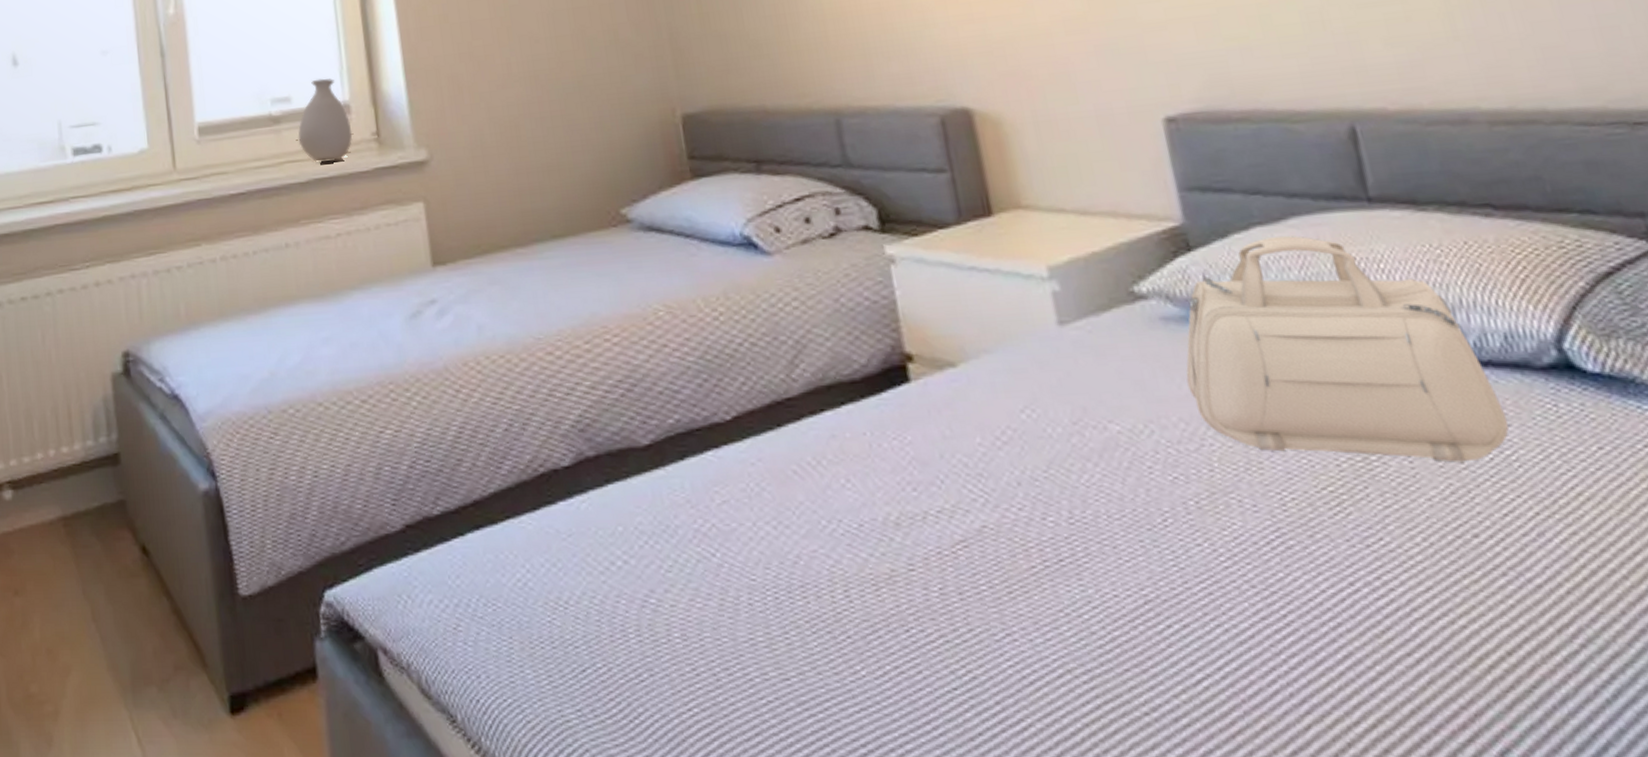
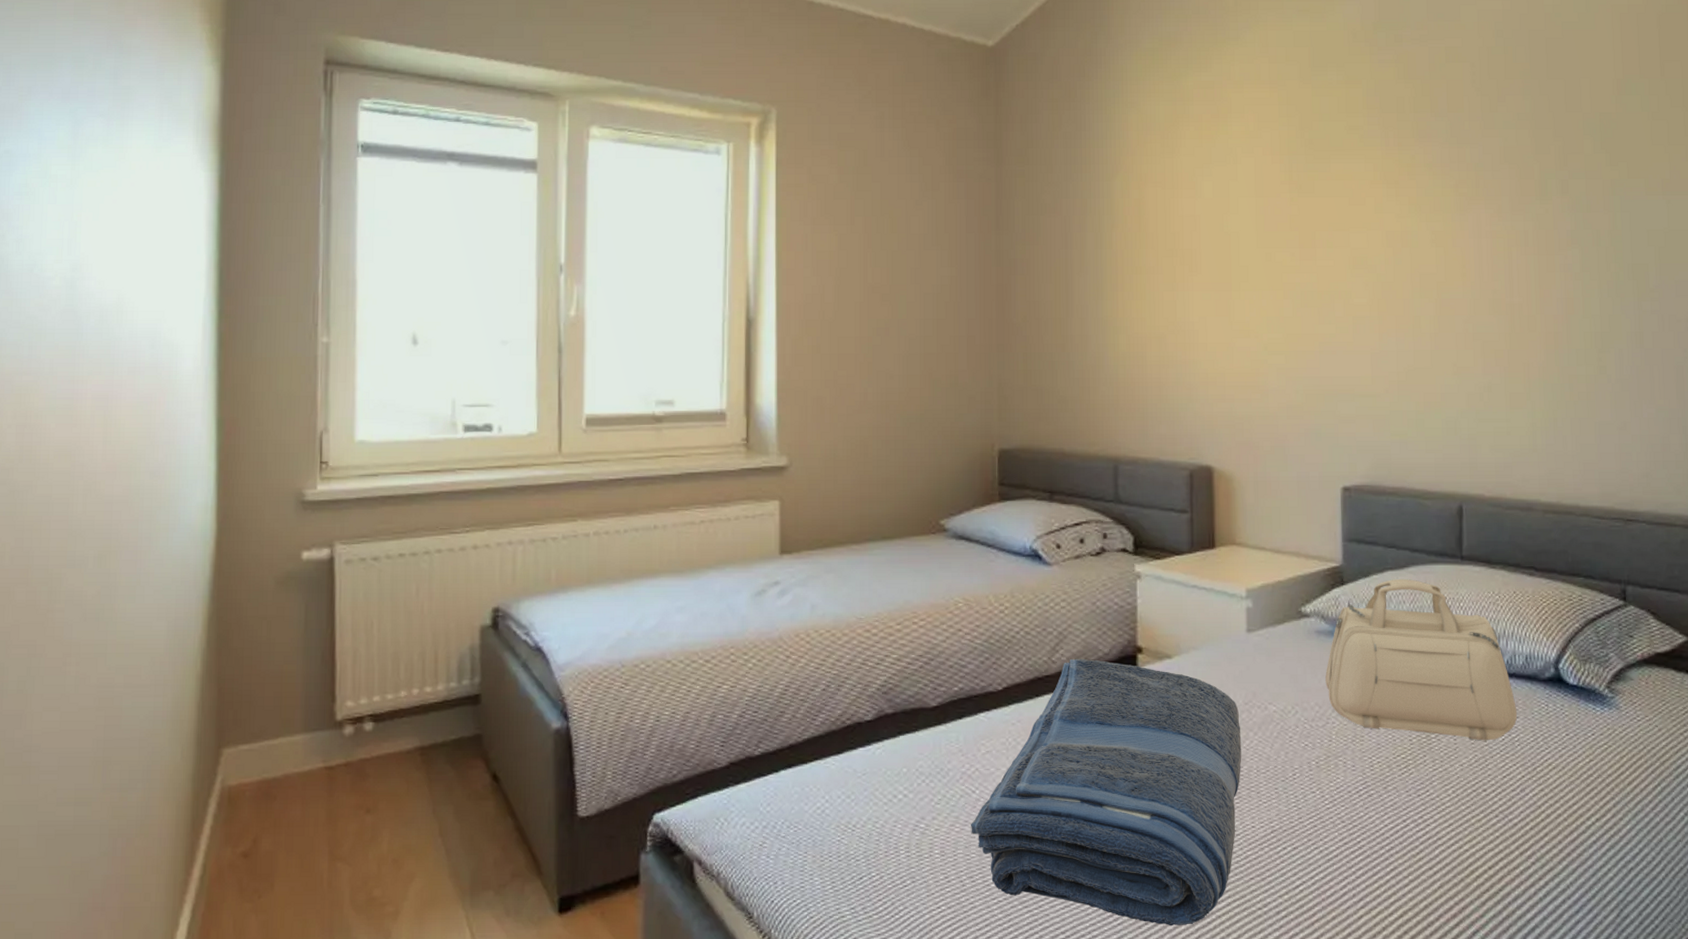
vase: present [298,78,353,164] -> none [676,388,725,461]
towel: none [716,373,1094,738] -> present [971,658,1242,926]

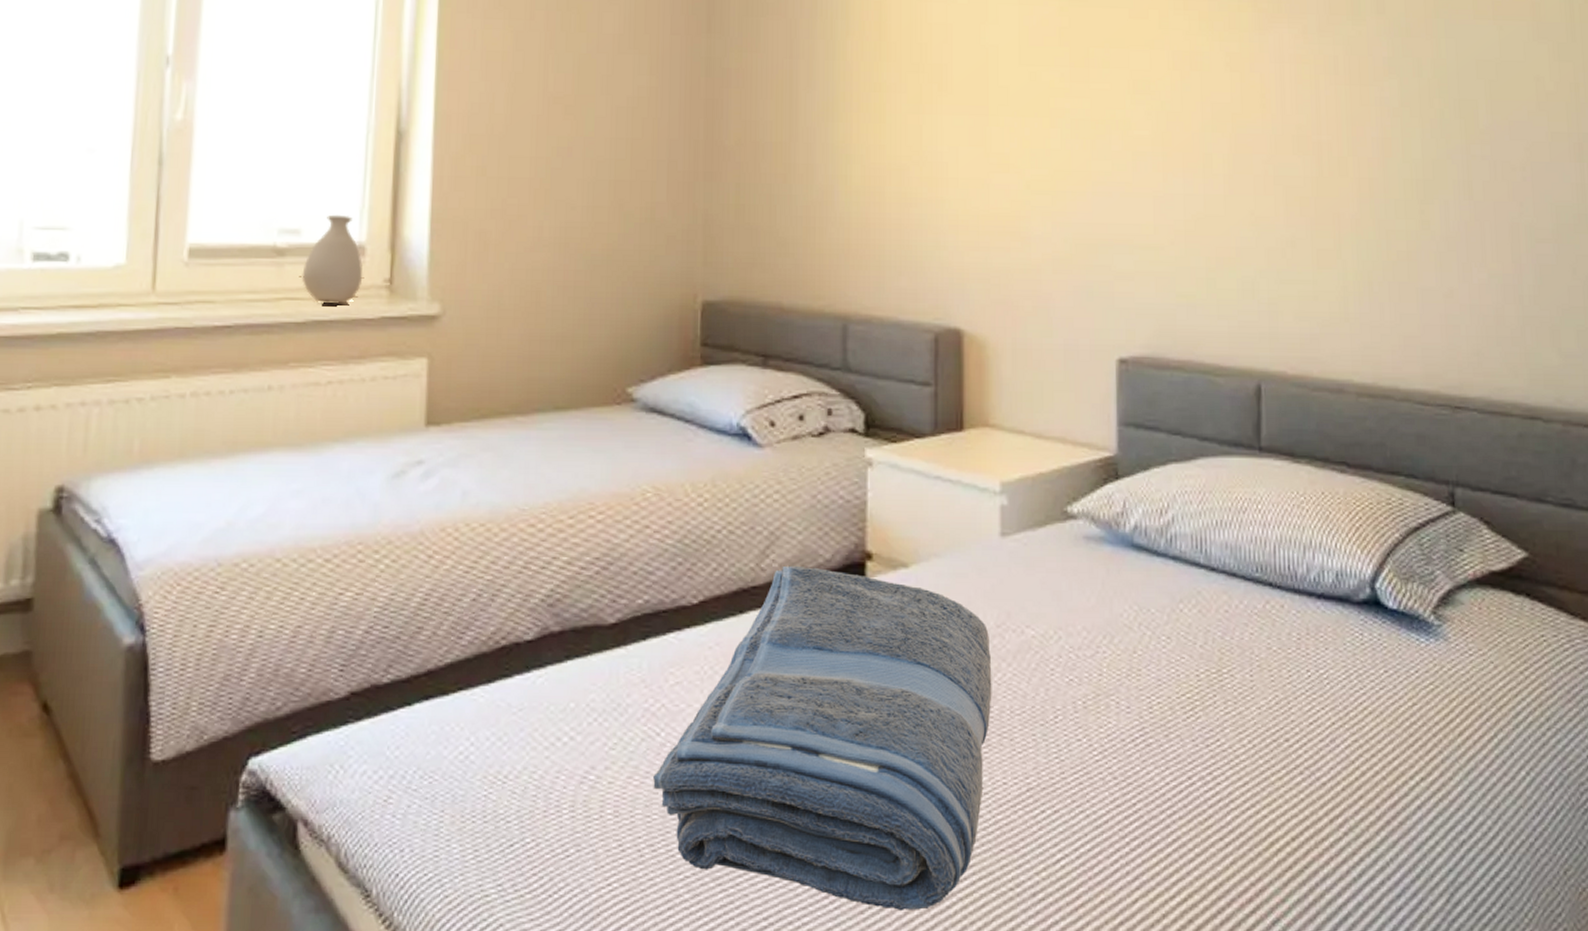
vase: none [676,388,725,461] -> present [301,214,363,305]
handbag: present [1325,579,1518,741] -> none [1095,474,1327,678]

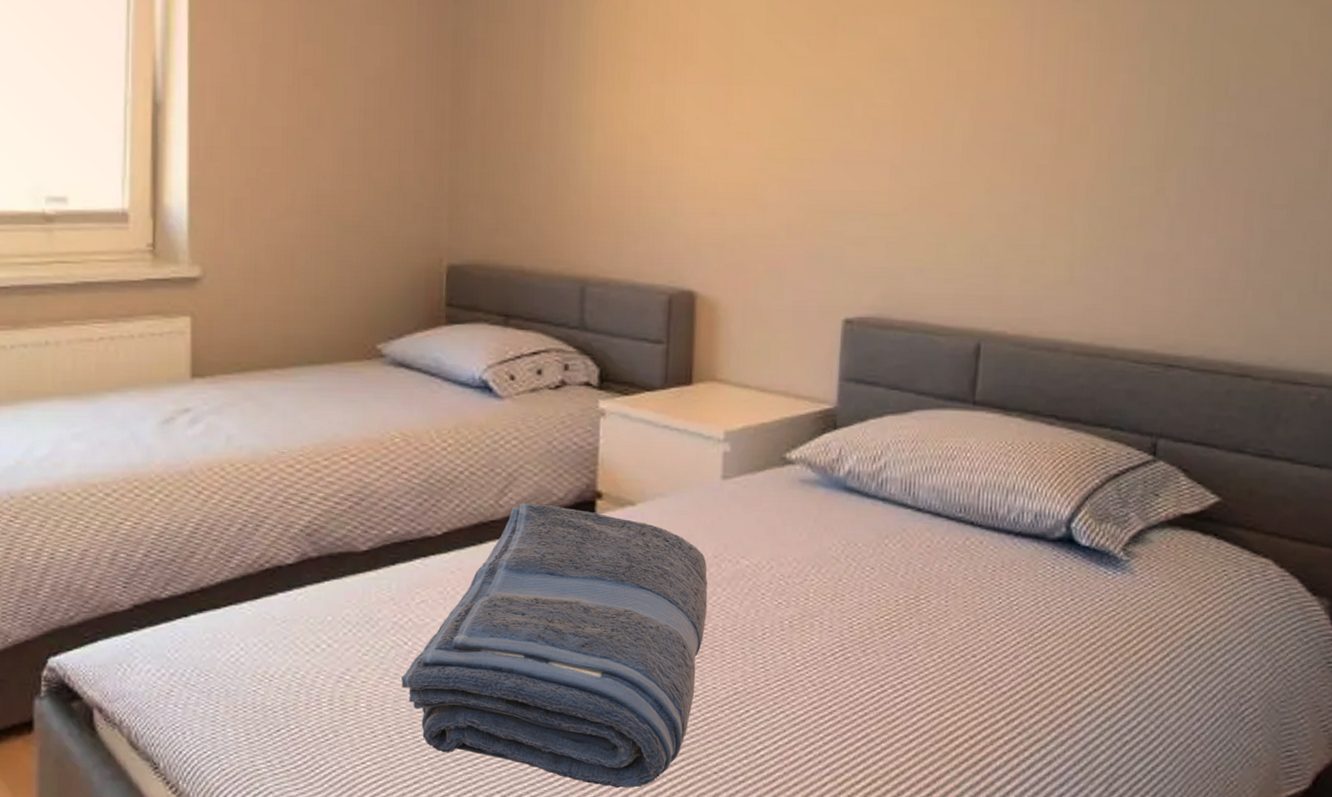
vase: present [301,214,363,305] -> none [70,183,128,268]

